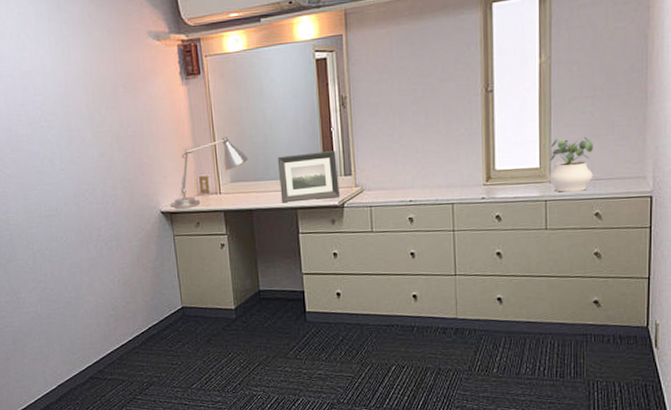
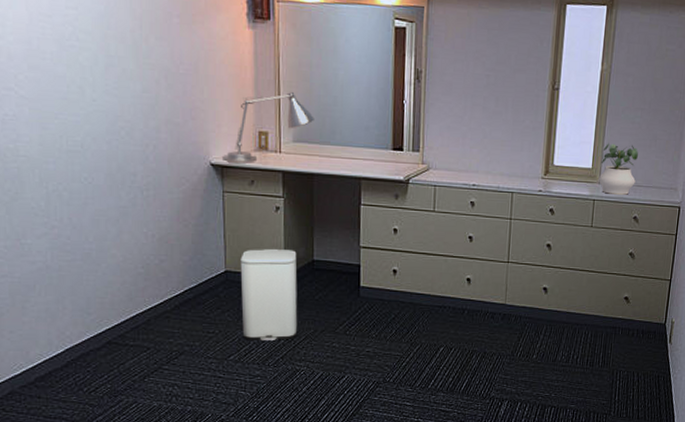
pedal bin: none [194,282,251,370] -> present [240,249,298,342]
picture frame: present [277,151,340,203] -> none [345,122,407,173]

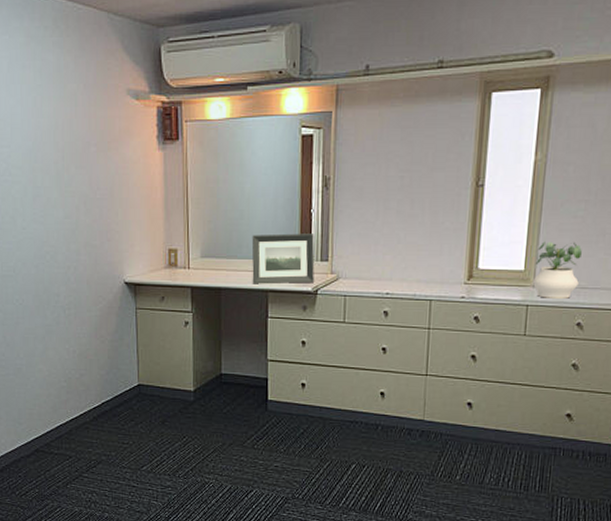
desk lamp: present [221,91,314,163] -> none [134,208,221,280]
pedal bin: present [240,249,298,342] -> none [152,363,207,454]
picture frame: none [345,122,407,173] -> present [251,233,315,285]

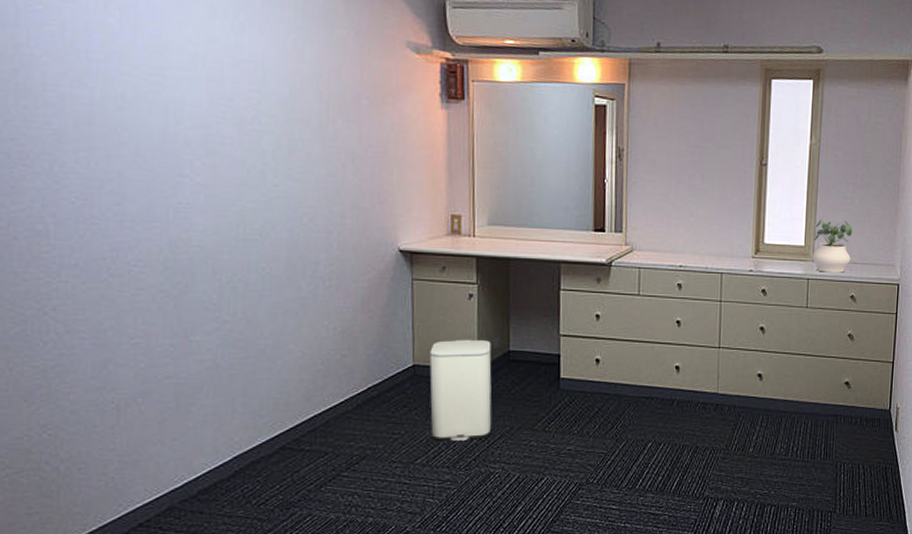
pedal bin: none [152,363,207,454] -> present [429,340,492,442]
picture frame: present [251,233,315,285] -> none [543,203,609,256]

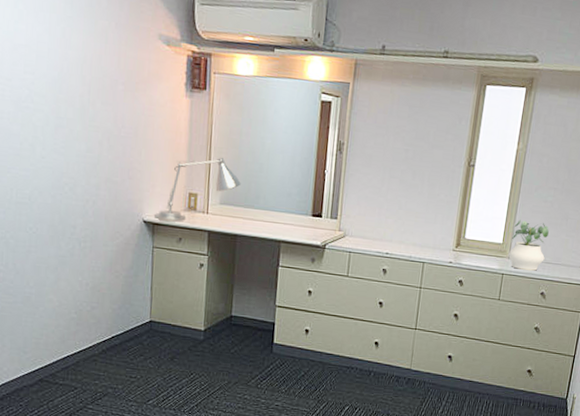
desk lamp: none [411,172,511,249] -> present [153,157,241,222]
pedal bin: present [429,340,492,442] -> none [162,302,217,390]

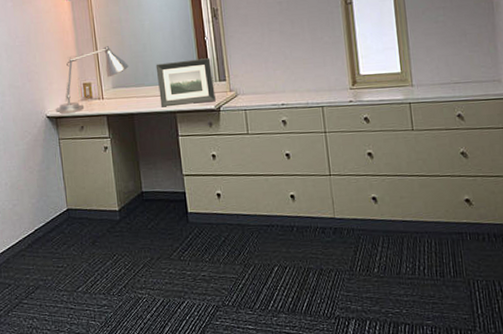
picture frame: none [266,188,327,239] -> present [155,58,216,108]
potted plant: present [508,220,549,271] -> none [409,43,452,96]

